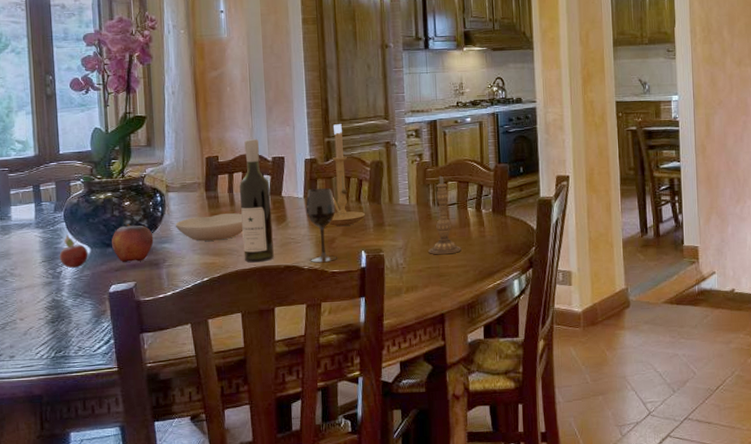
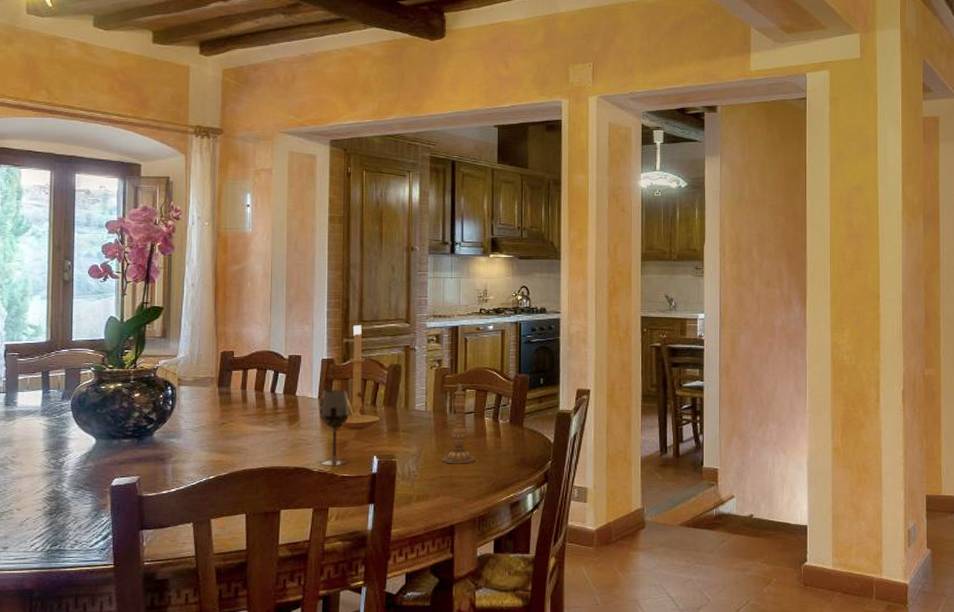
fruit: present [59,234,88,269] -> none [63,423,93,460]
fruit: present [112,224,154,263] -> none [118,416,161,456]
bowl: present [175,213,244,241] -> none [184,411,254,438]
bottle: present [239,139,274,263] -> none [252,336,284,463]

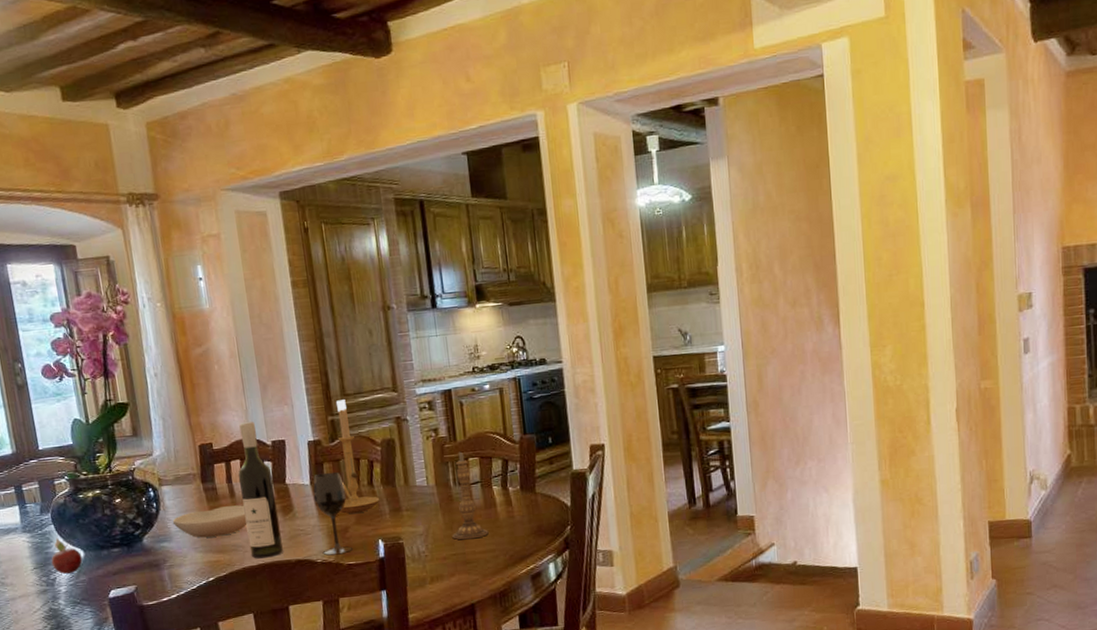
fruit: none [63,423,93,460] -> present [51,537,83,575]
bowl: none [184,411,254,438] -> present [172,505,247,538]
bottle: none [252,336,284,463] -> present [238,422,283,559]

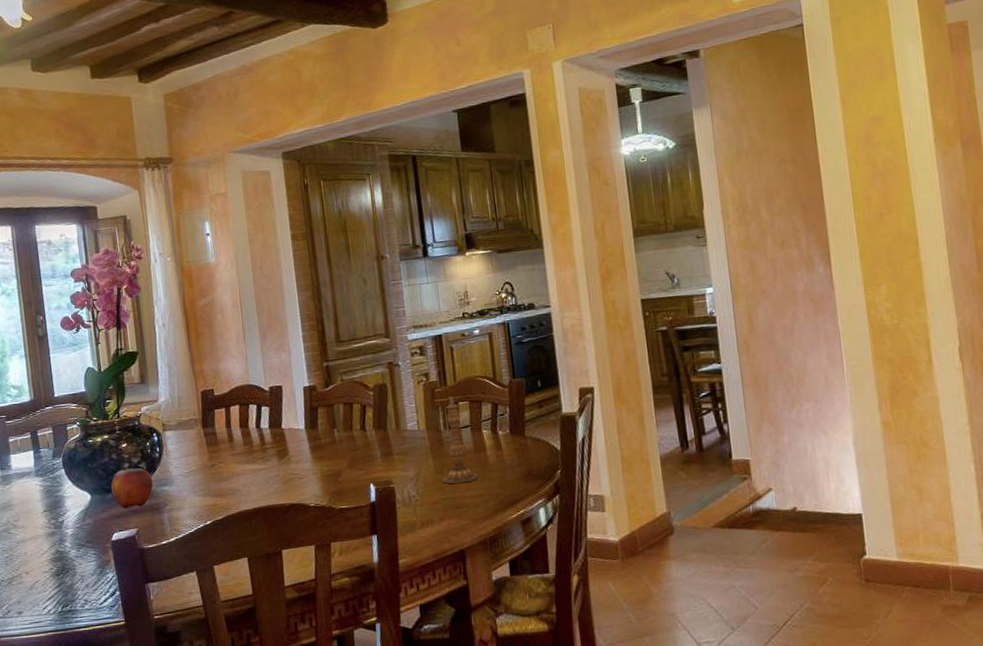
fruit: present [51,537,83,575] -> none [60,481,89,518]
fruit: none [105,523,151,566] -> present [111,467,154,509]
bowl: present [172,505,247,538] -> none [174,449,244,482]
bottle: present [238,422,283,559] -> none [236,368,278,503]
wine glass: present [313,471,353,556] -> none [307,416,345,500]
candle holder: present [336,399,380,514] -> none [331,346,372,458]

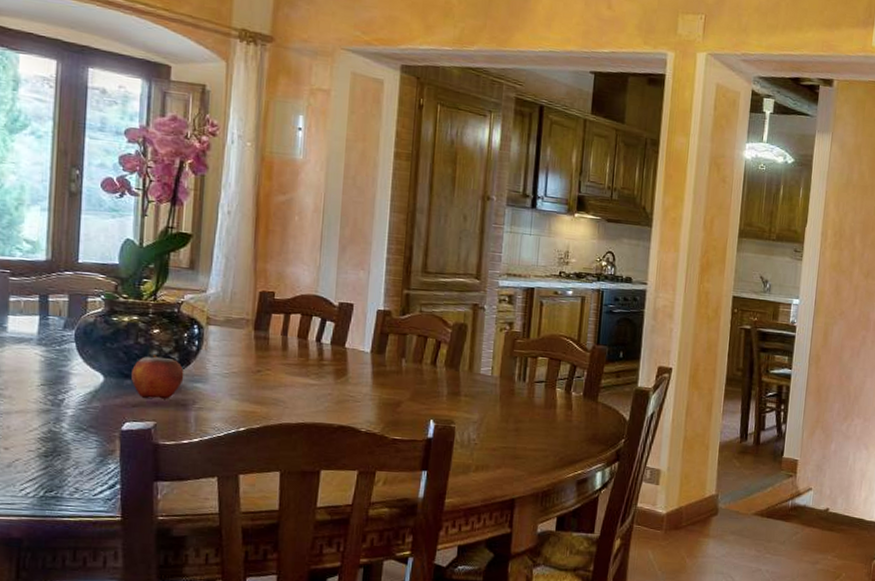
candlestick: present [442,396,479,484] -> none [506,349,544,436]

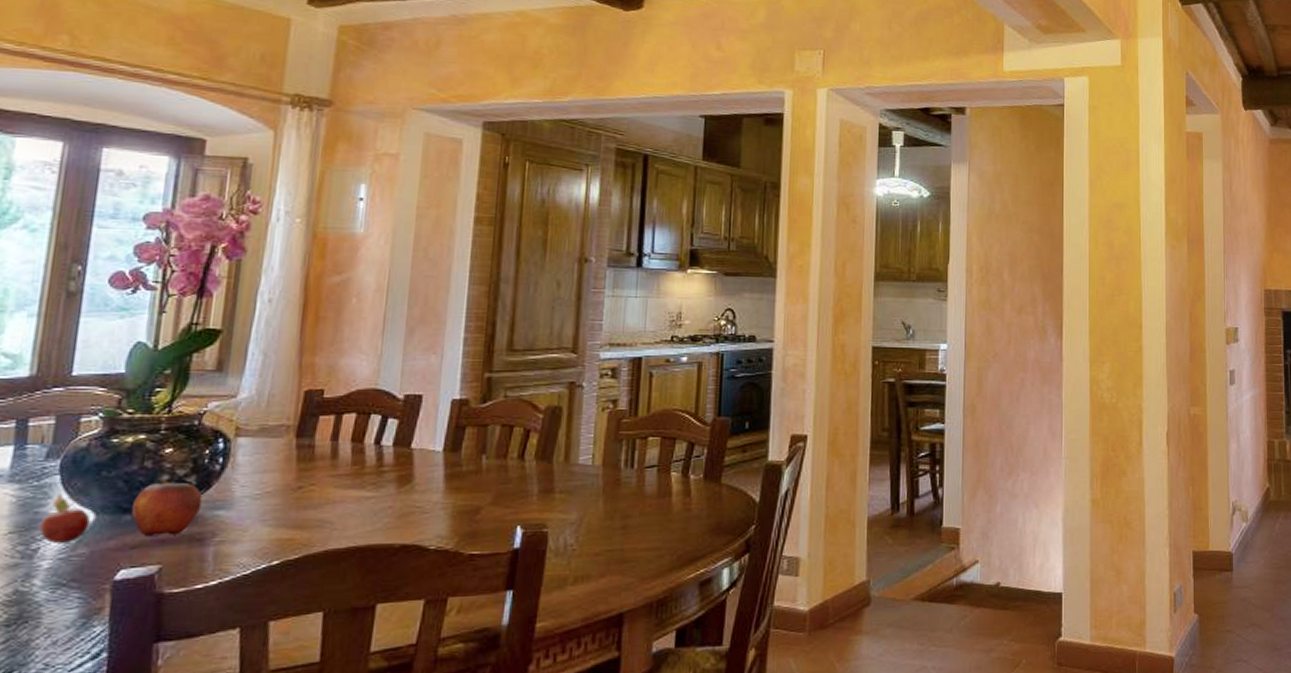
fruit: none [63,356,101,398] -> present [39,492,91,545]

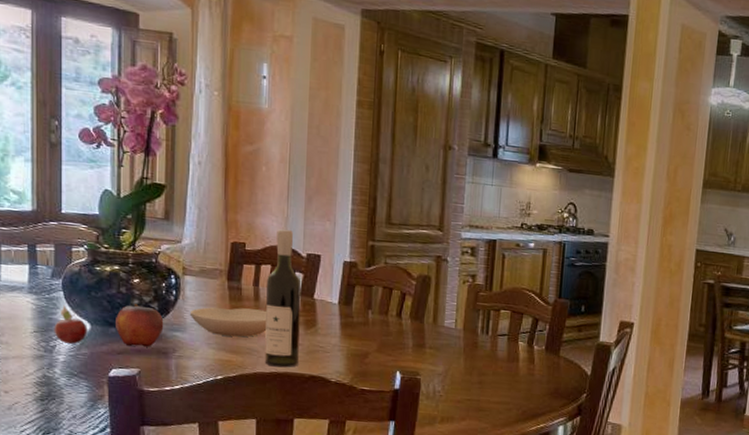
bowl: none [240,470,348,508] -> present [189,307,267,337]
bottle: none [340,369,396,540] -> present [264,229,301,368]

